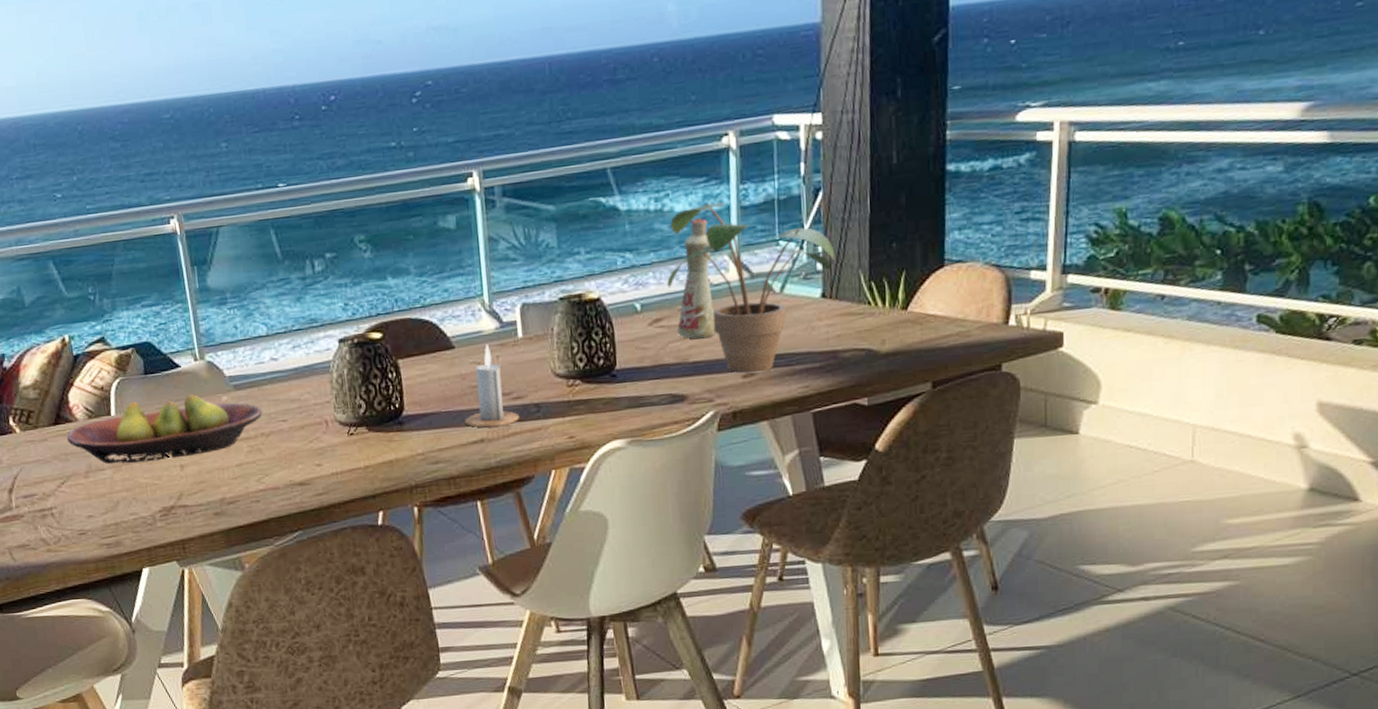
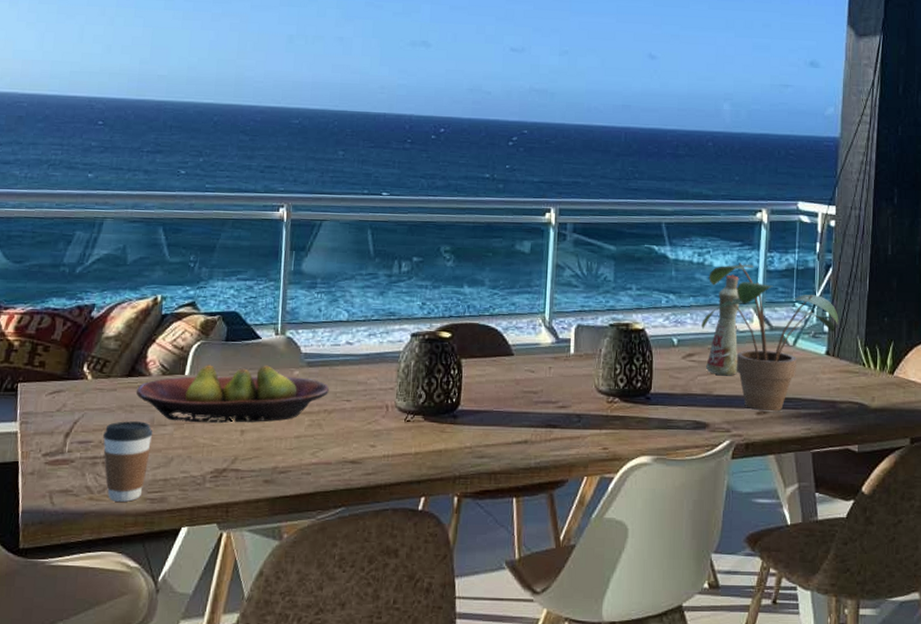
coffee cup: none [45,468,97,551] -> present [103,421,153,502]
candle: present [464,344,520,428] -> none [512,355,562,431]

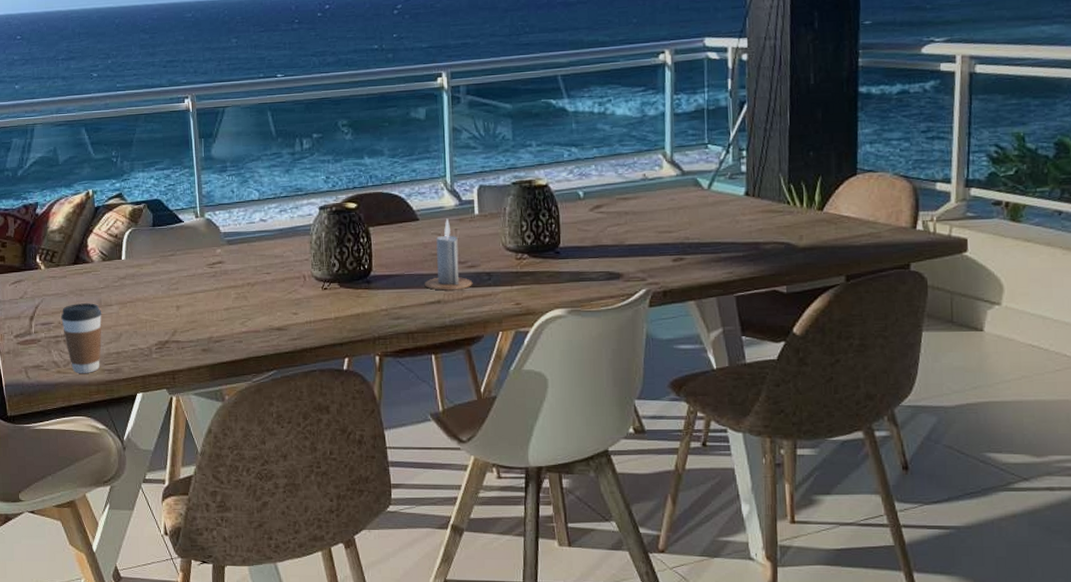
fruit bowl: present [136,364,330,423] -> none [82,246,250,301]
candle: none [512,355,562,431] -> present [424,218,473,291]
potted plant: present [701,263,839,412] -> none [607,108,758,257]
bottle: present [706,274,740,376] -> none [615,121,650,225]

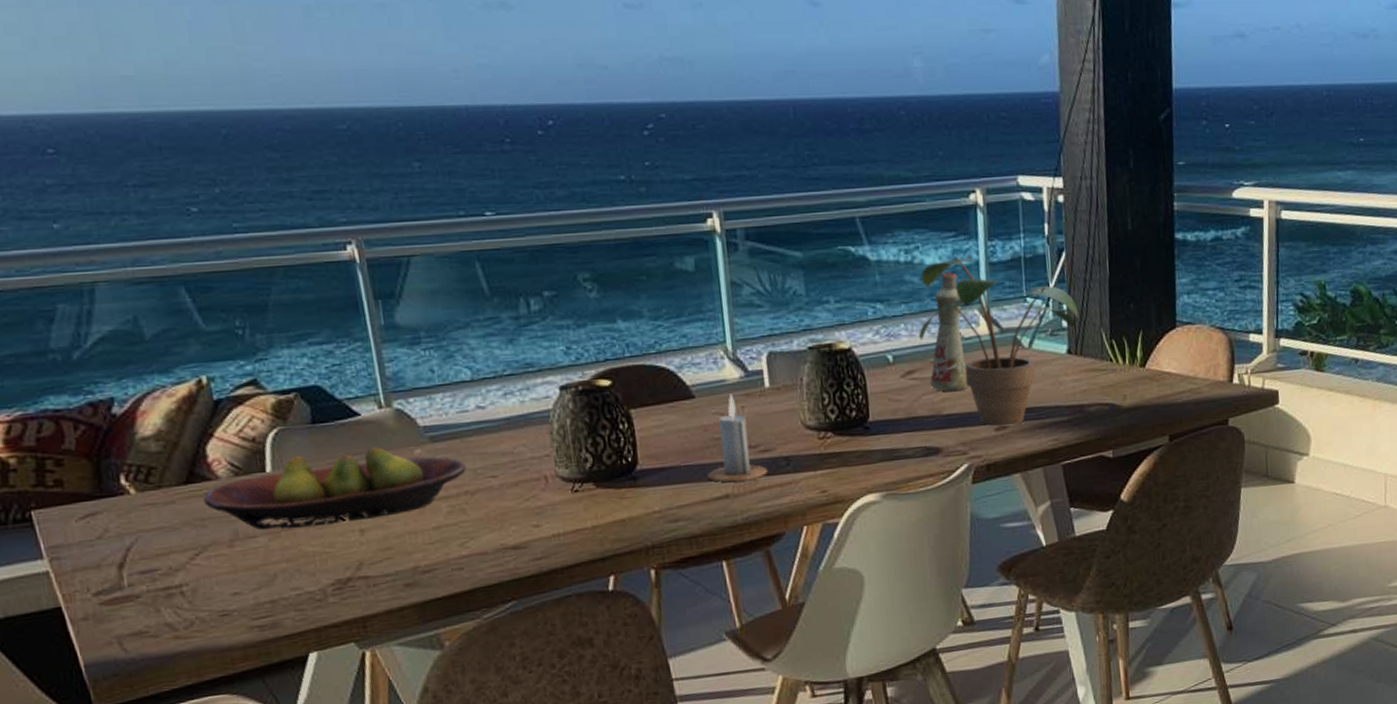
coffee cup: present [61,303,102,373] -> none [172,536,246,636]
fruit bowl: none [82,246,250,301] -> present [202,447,467,530]
potted plant: none [607,108,758,257] -> present [919,257,1079,426]
bottle: none [615,121,650,225] -> present [930,272,969,392]

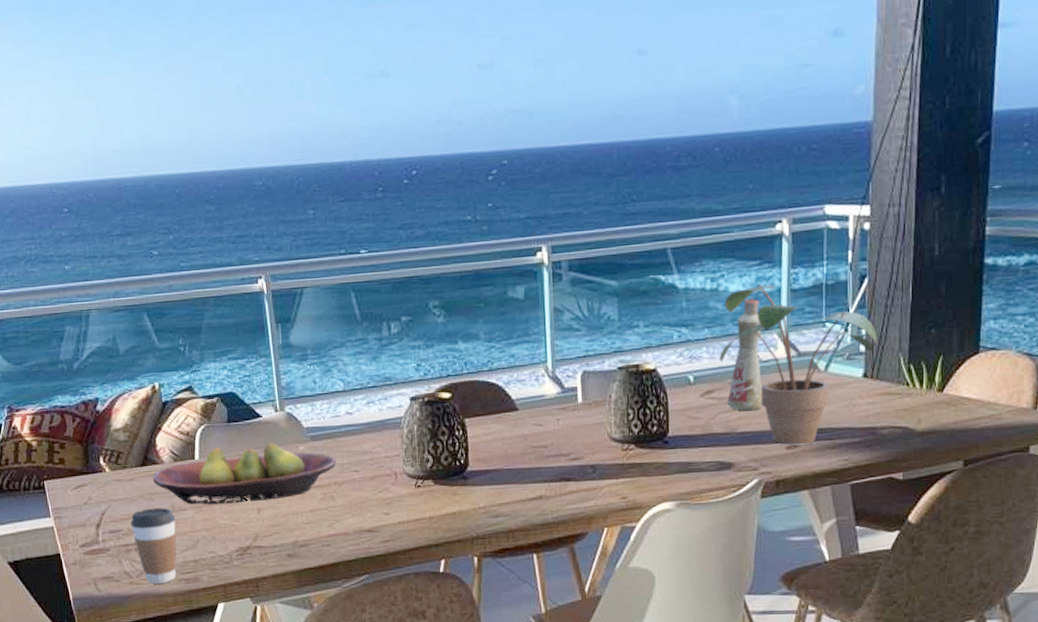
coffee cup: none [172,536,246,636] -> present [131,508,177,584]
candle: present [707,394,768,483] -> none [524,407,577,486]

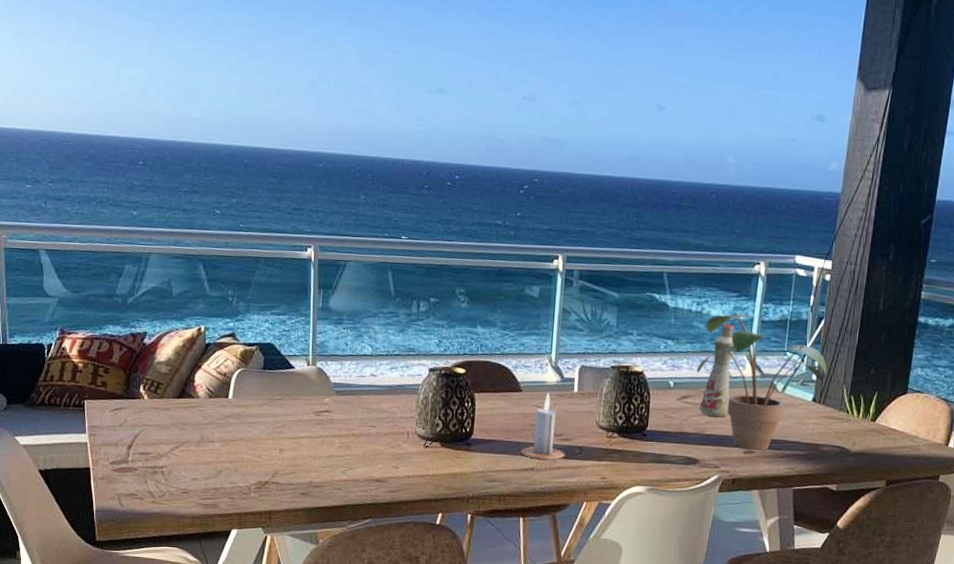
coffee cup: present [131,508,177,584] -> none [161,437,204,506]
fruit bowl: present [152,443,337,505] -> none [186,390,357,443]
candle: none [524,407,577,486] -> present [520,393,565,460]

